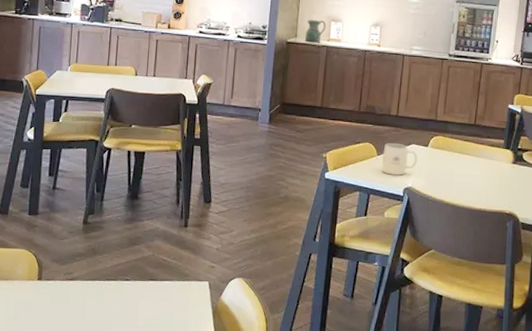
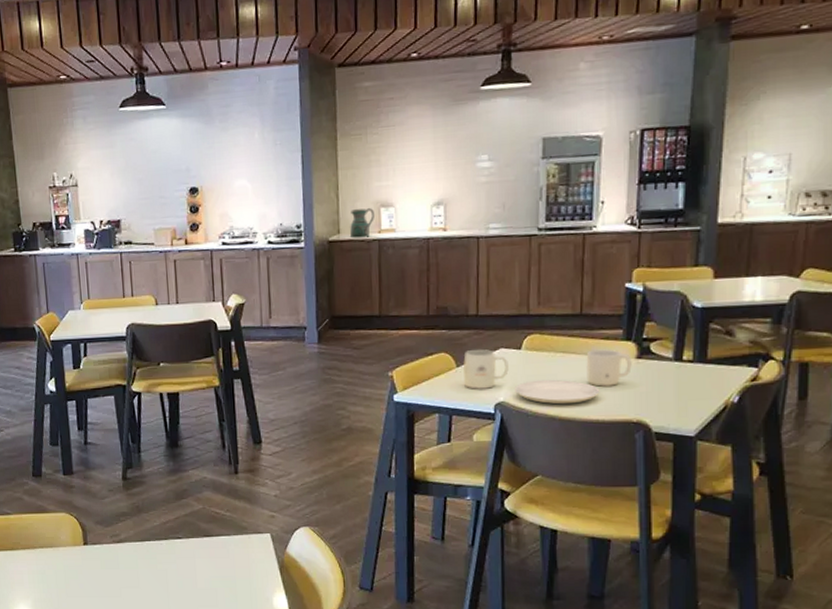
plate: none [419,172,484,195] -> present [514,379,600,405]
mug: none [475,153,509,183] -> present [586,349,632,387]

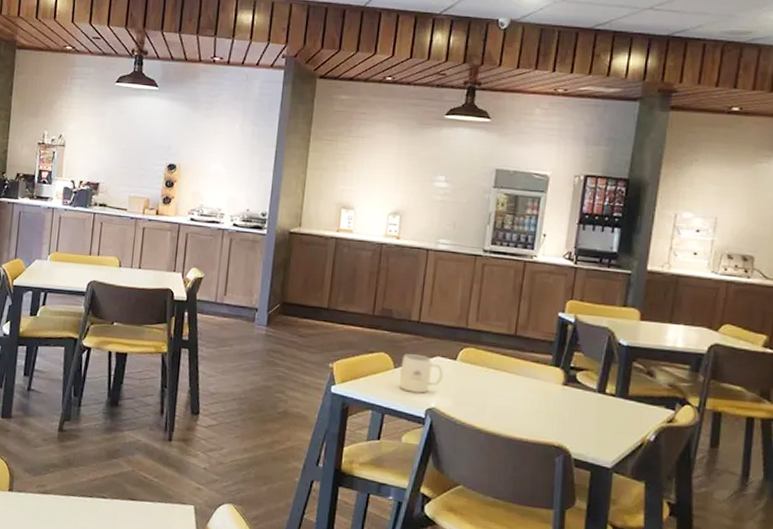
ceramic pitcher: present [350,208,376,239] -> none [310,207,336,234]
plate: present [514,379,600,405] -> none [445,392,526,420]
mug: present [586,349,632,387] -> none [514,370,558,408]

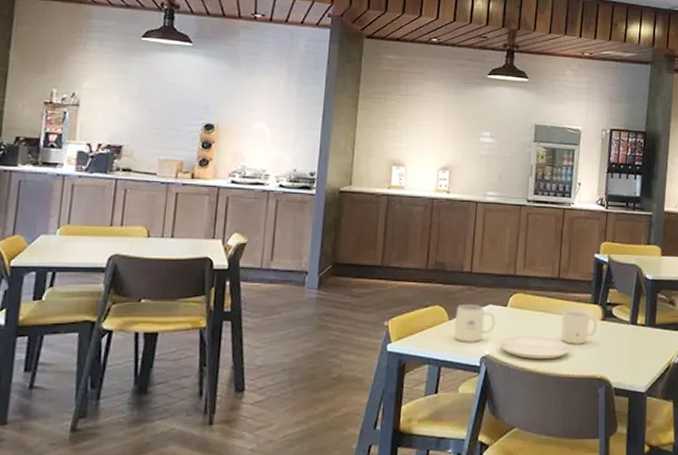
plate: none [445,392,526,420] -> present [498,336,571,360]
mug: none [514,370,558,408] -> present [561,310,598,344]

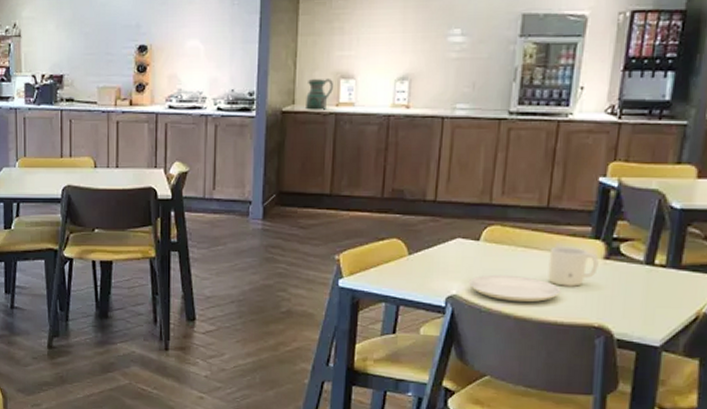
ceramic pitcher: none [361,164,387,191] -> present [306,79,334,110]
mug: present [455,305,495,342] -> none [415,238,465,280]

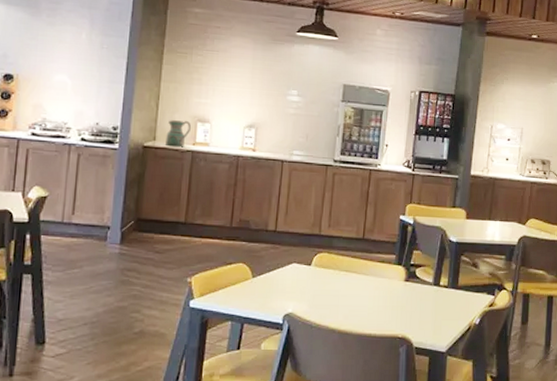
plate: present [468,274,561,303] -> none [301,294,374,319]
mug: present [548,246,599,287] -> none [364,271,401,304]

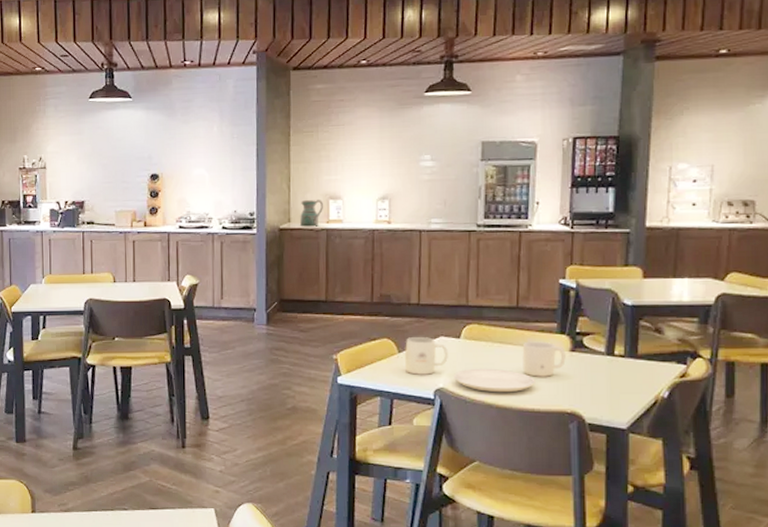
mug: none [258,263,299,300] -> present [405,337,448,375]
plate: none [301,294,374,319] -> present [453,368,535,393]
mug: none [364,271,401,304] -> present [522,341,566,377]

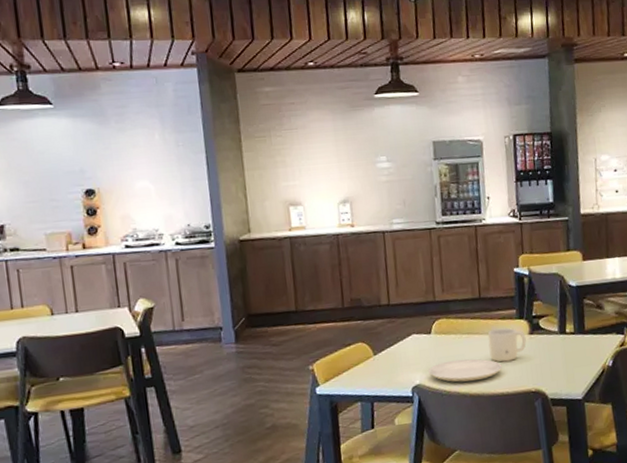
ceramic pitcher: present [300,200,324,227] -> none [260,207,285,237]
mug: present [405,337,448,375] -> none [380,336,422,376]

